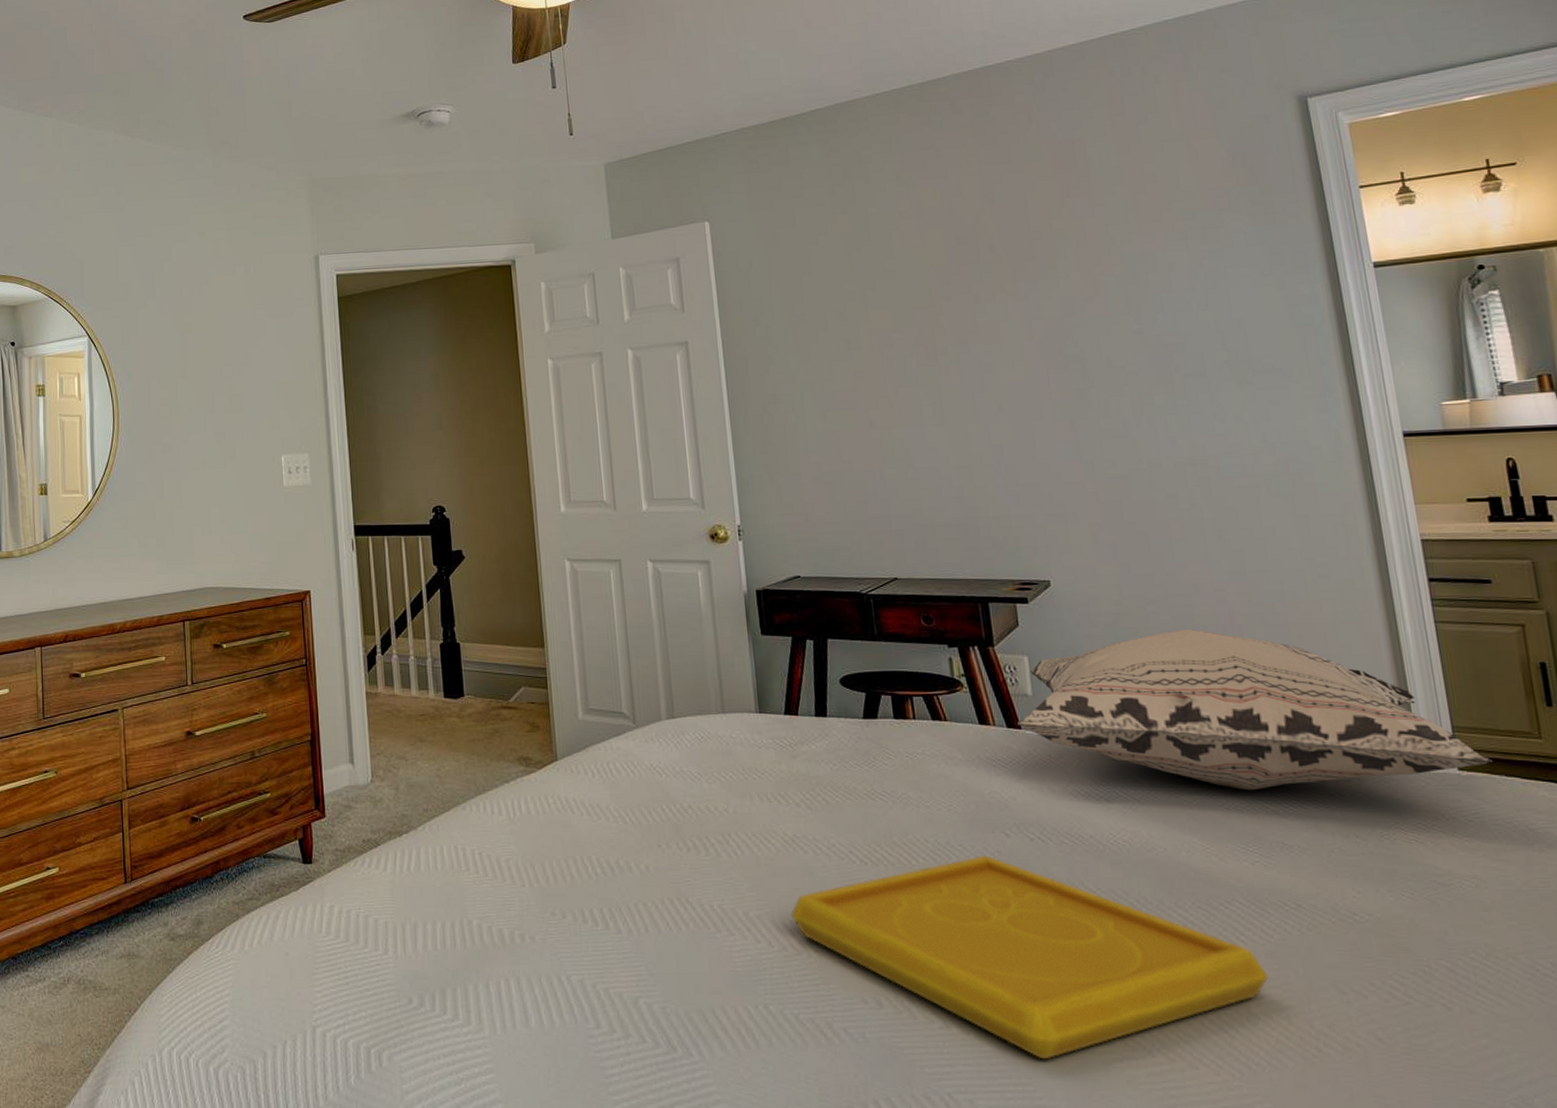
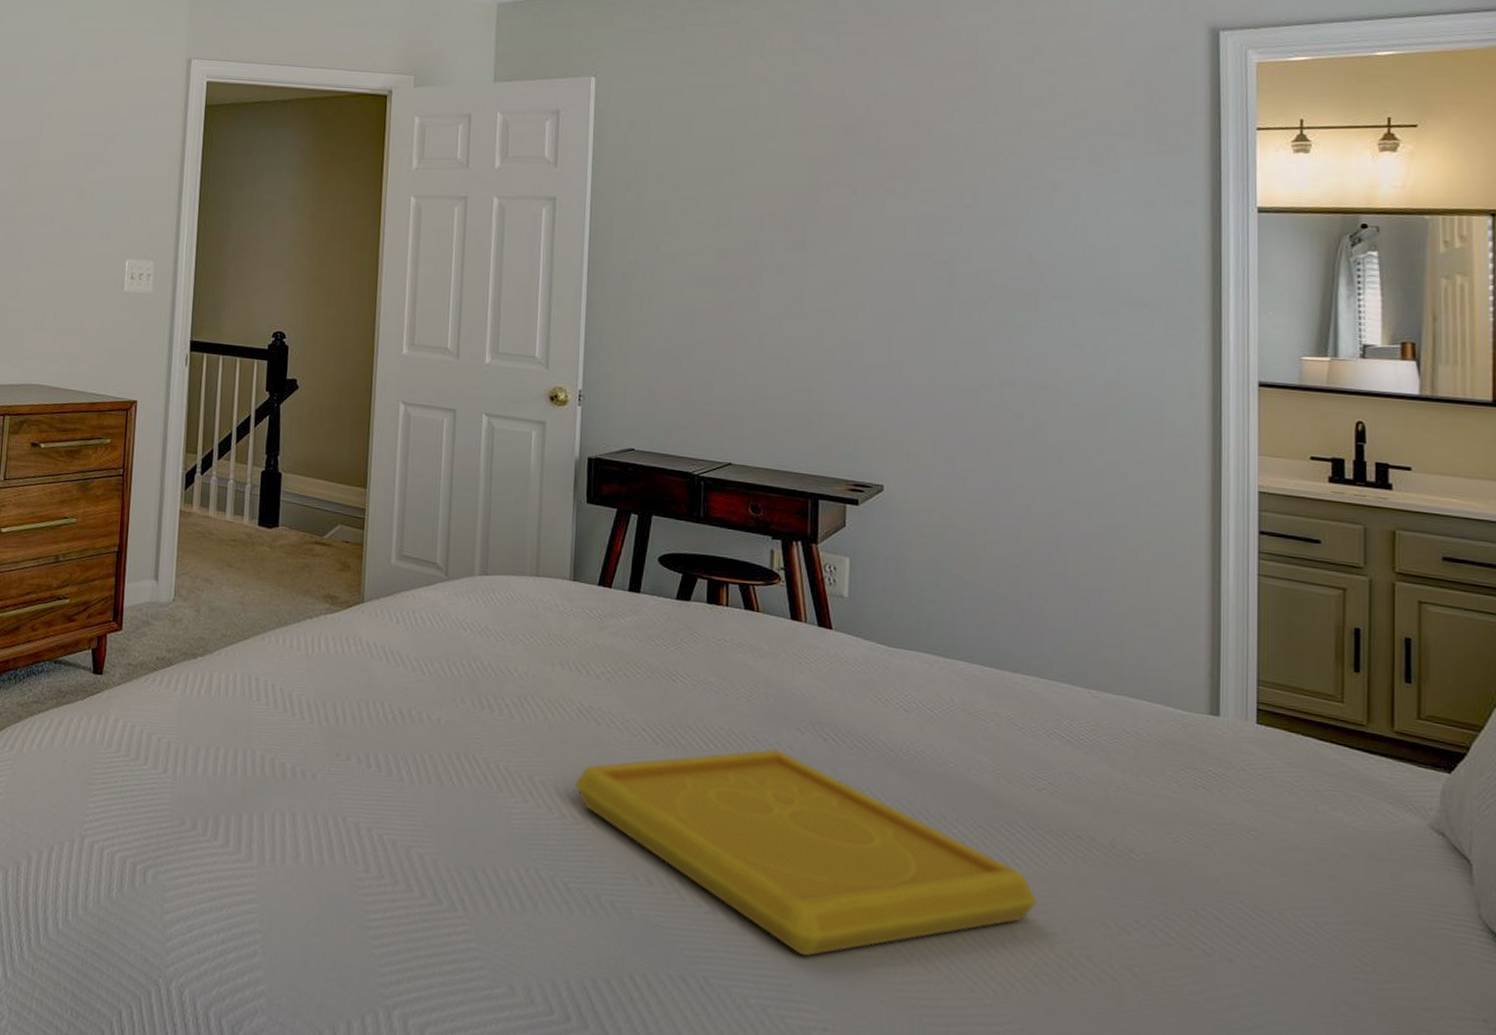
decorative pillow: present [1017,628,1492,791] -> none [829,550,1291,723]

